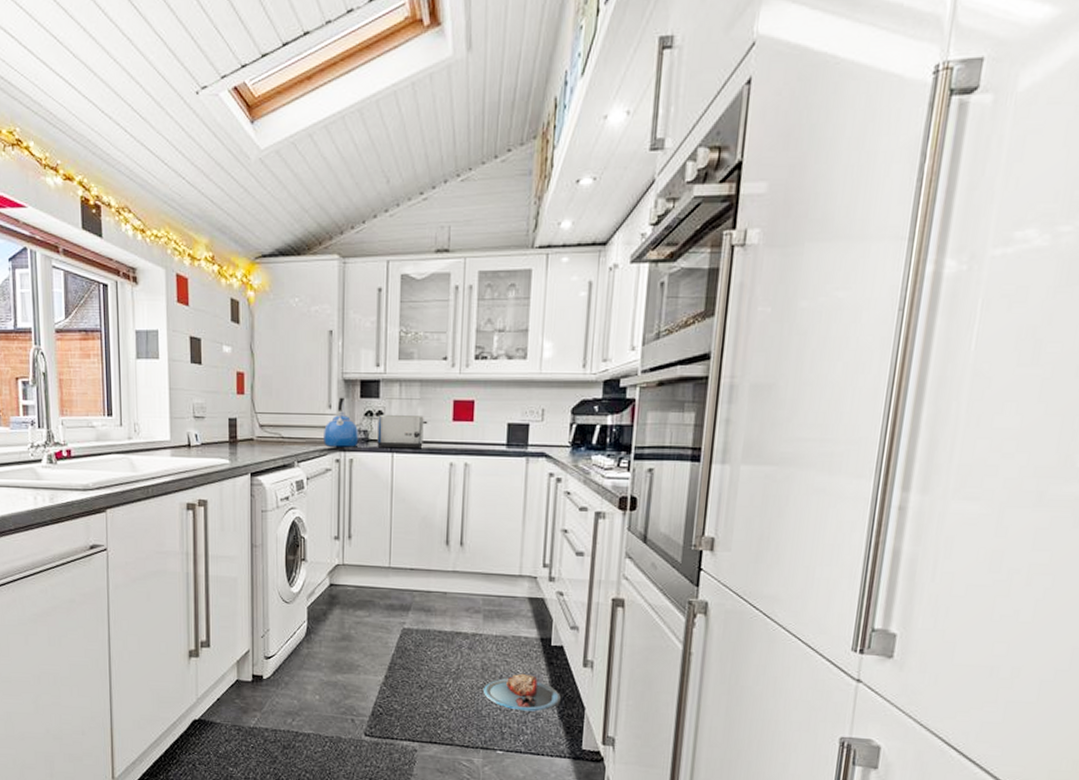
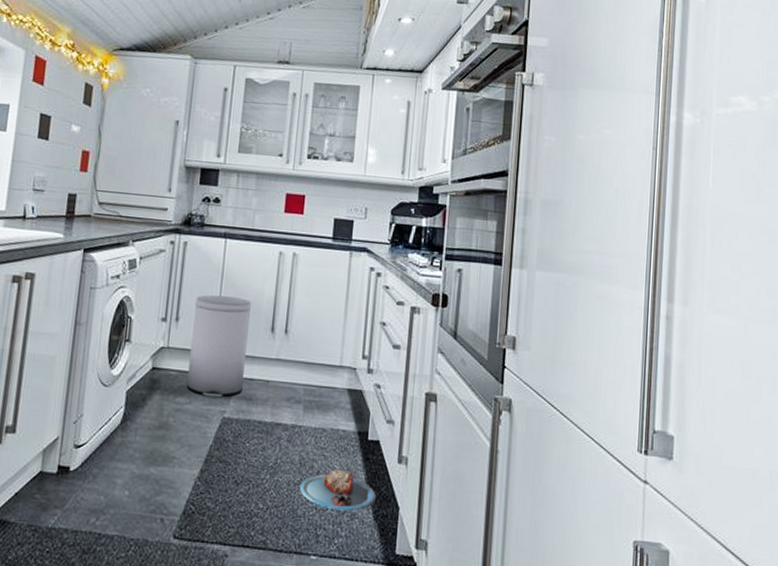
kettle: present [324,397,359,447] -> none [160,182,196,231]
pedal bin: none [365,511,424,610] -> present [186,294,252,398]
toaster: present [376,415,428,449] -> none [211,202,262,237]

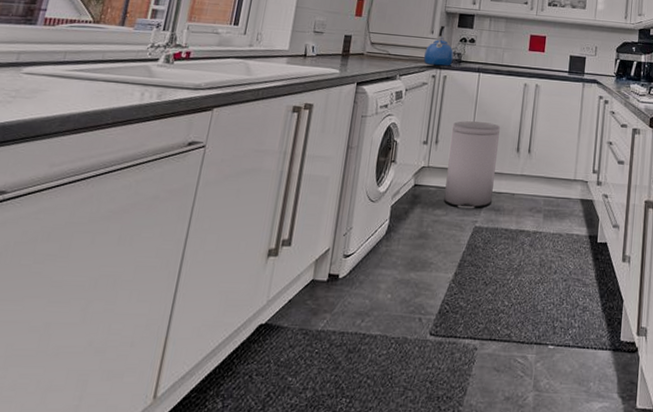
kettle: none [160,182,196,231] -> present [424,25,454,66]
pet bowl: present [300,469,377,511] -> none [540,268,605,305]

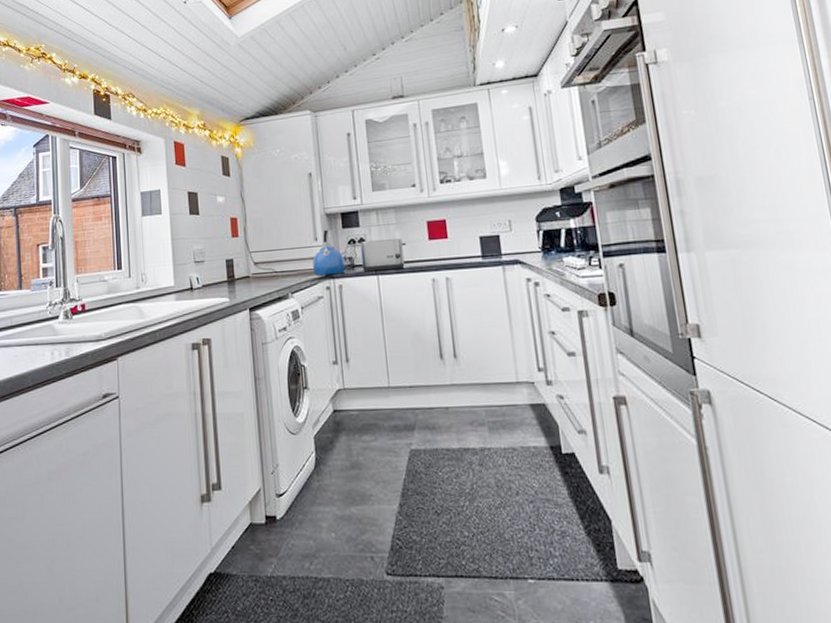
pedal bin: present [444,121,501,209] -> none [360,330,425,431]
toaster: none [467,42,510,71] -> present [360,238,407,272]

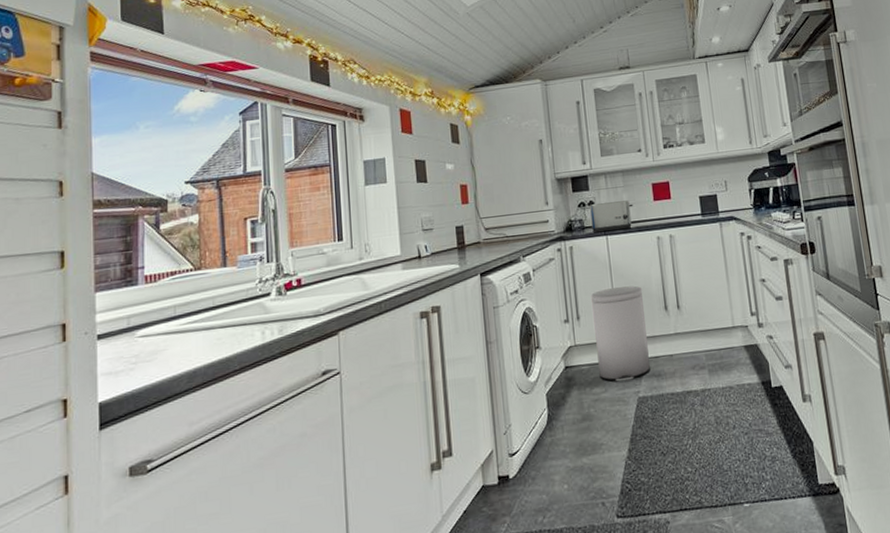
kettle: present [312,229,346,276] -> none [544,193,576,239]
pedal bin: none [360,330,425,431] -> present [590,285,651,383]

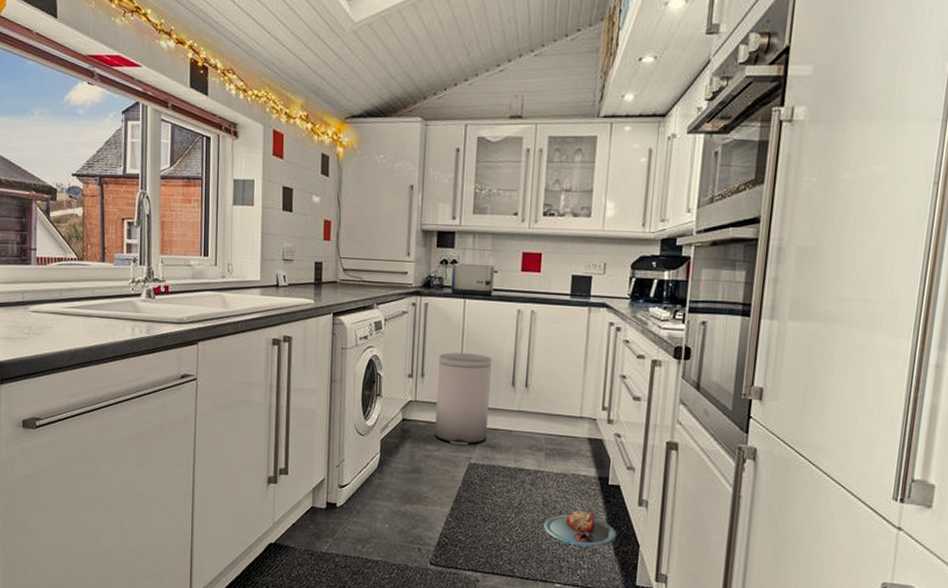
pet bowl: none [721,419,791,458] -> present [544,510,618,547]

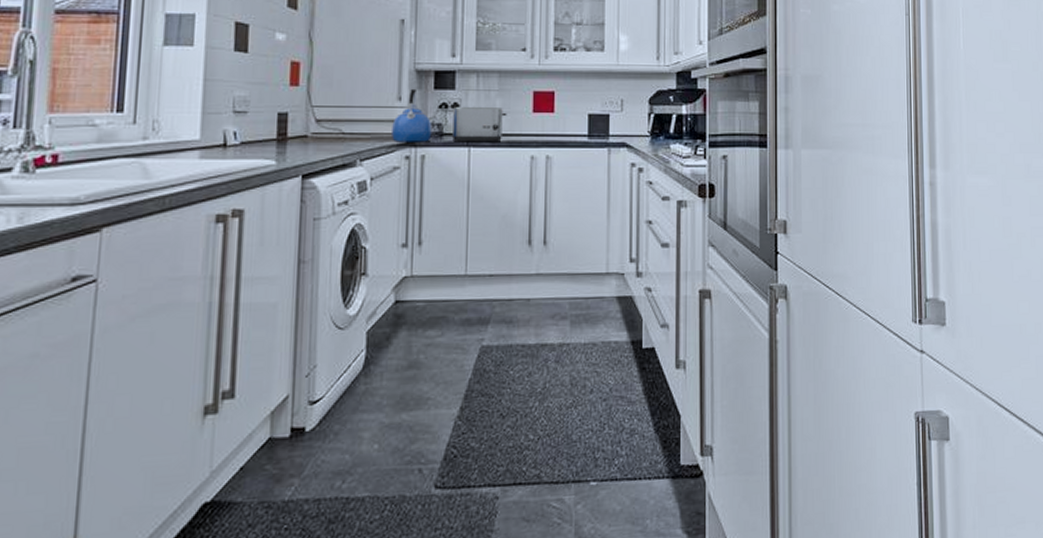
kettle: none [402,246,435,292] -> present [392,88,432,142]
pedal bin: present [435,352,493,446] -> none [437,211,505,325]
pet bowl: present [544,510,618,547] -> none [573,384,656,429]

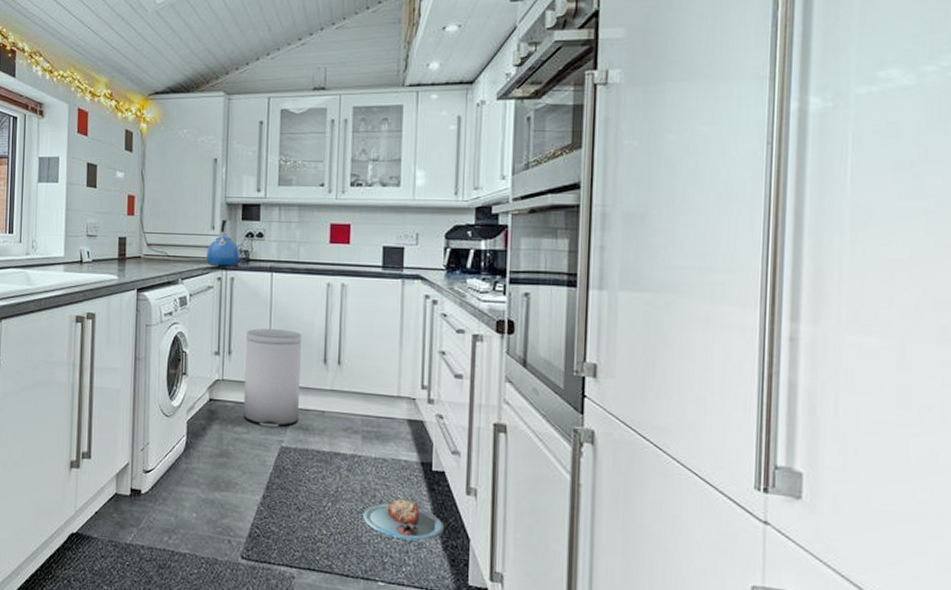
pedal bin: none [437,211,505,325] -> present [243,328,303,428]
toaster: present [451,107,507,142] -> none [256,236,306,269]
pet bowl: none [573,384,656,429] -> present [363,498,445,541]

